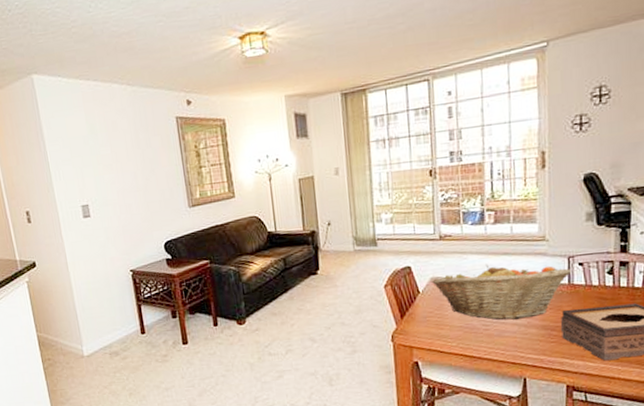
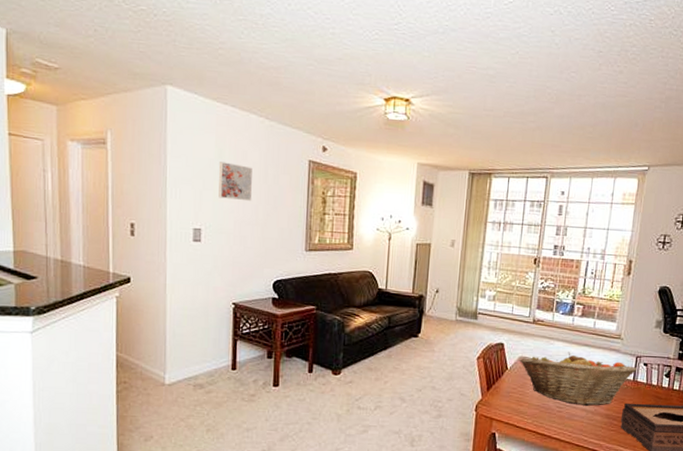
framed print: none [93,135,130,172] -> present [218,162,253,202]

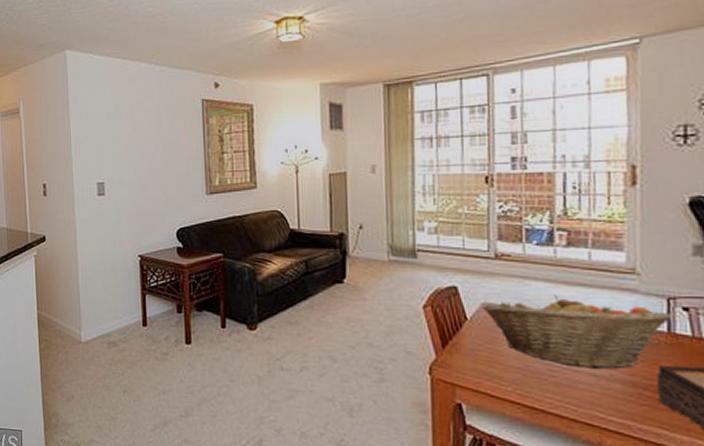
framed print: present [218,162,253,202] -> none [117,113,150,150]

